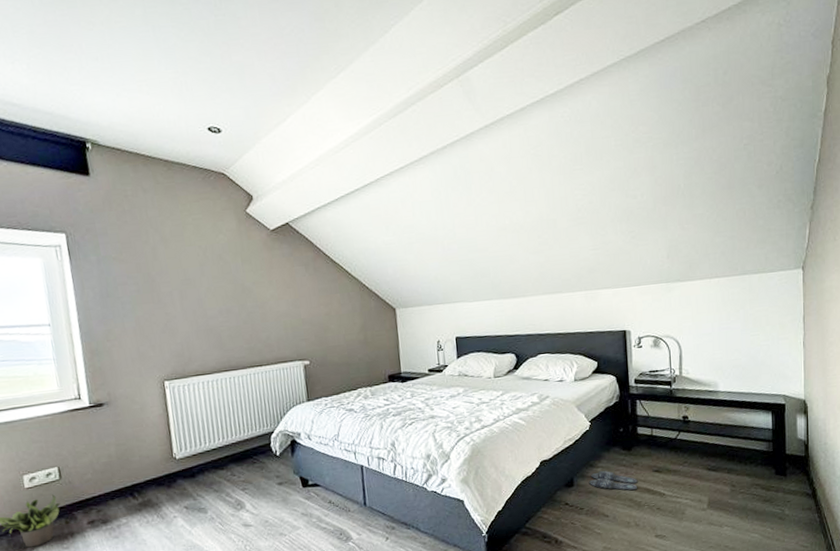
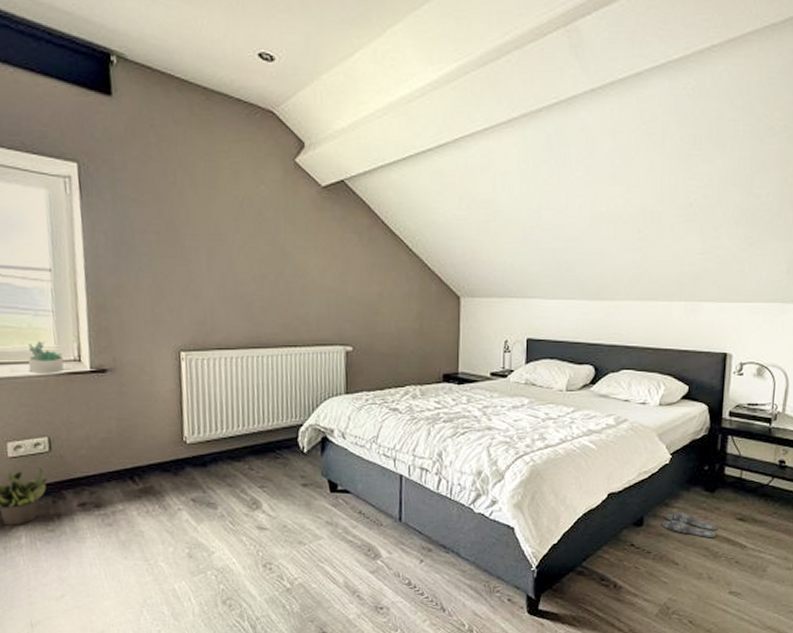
succulent plant: none [35,385,67,414] -> present [28,341,64,373]

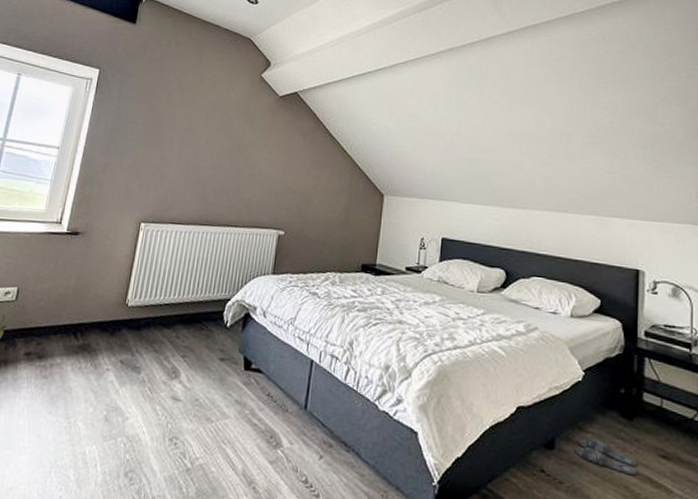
succulent plant: present [28,341,64,373] -> none [20,203,50,232]

